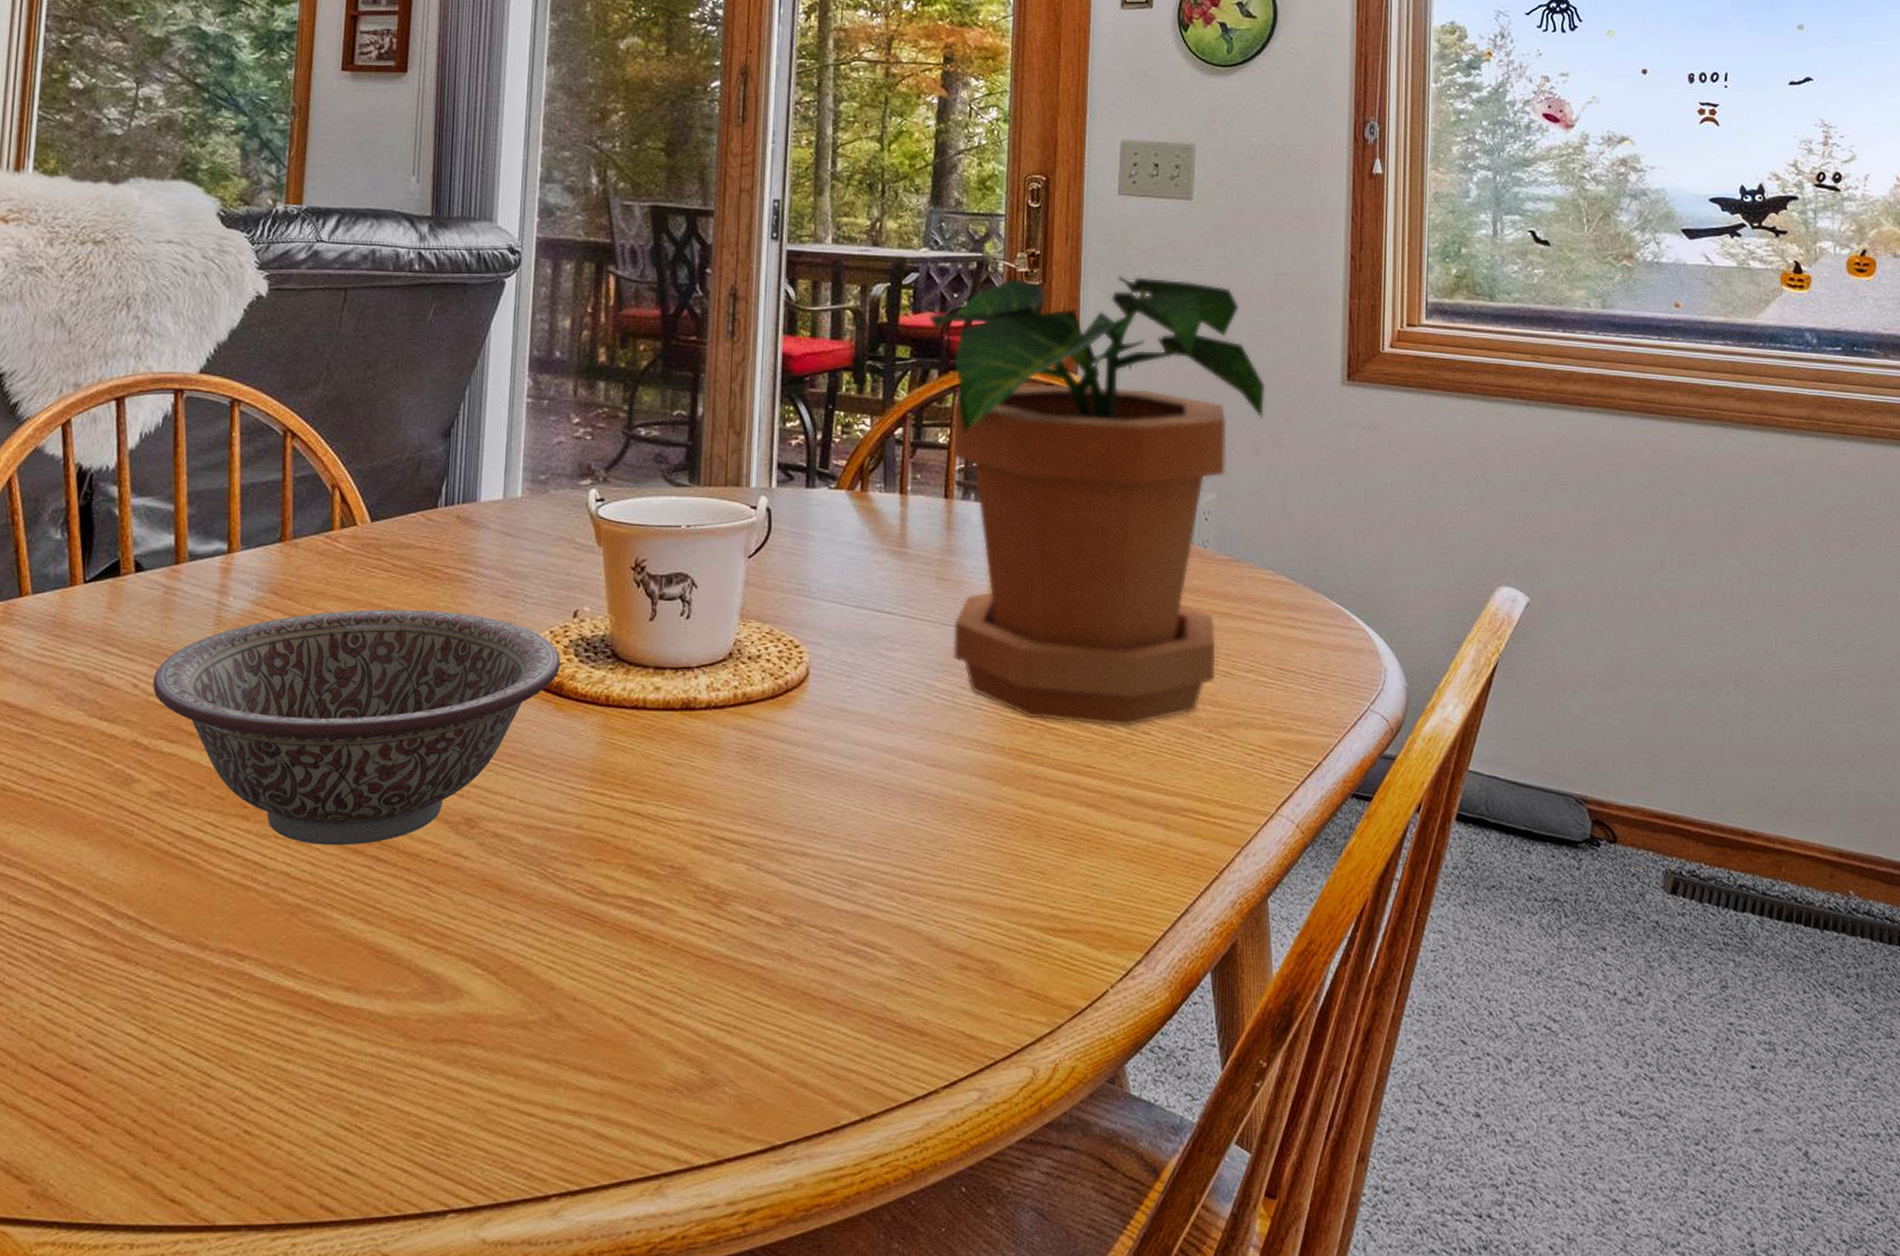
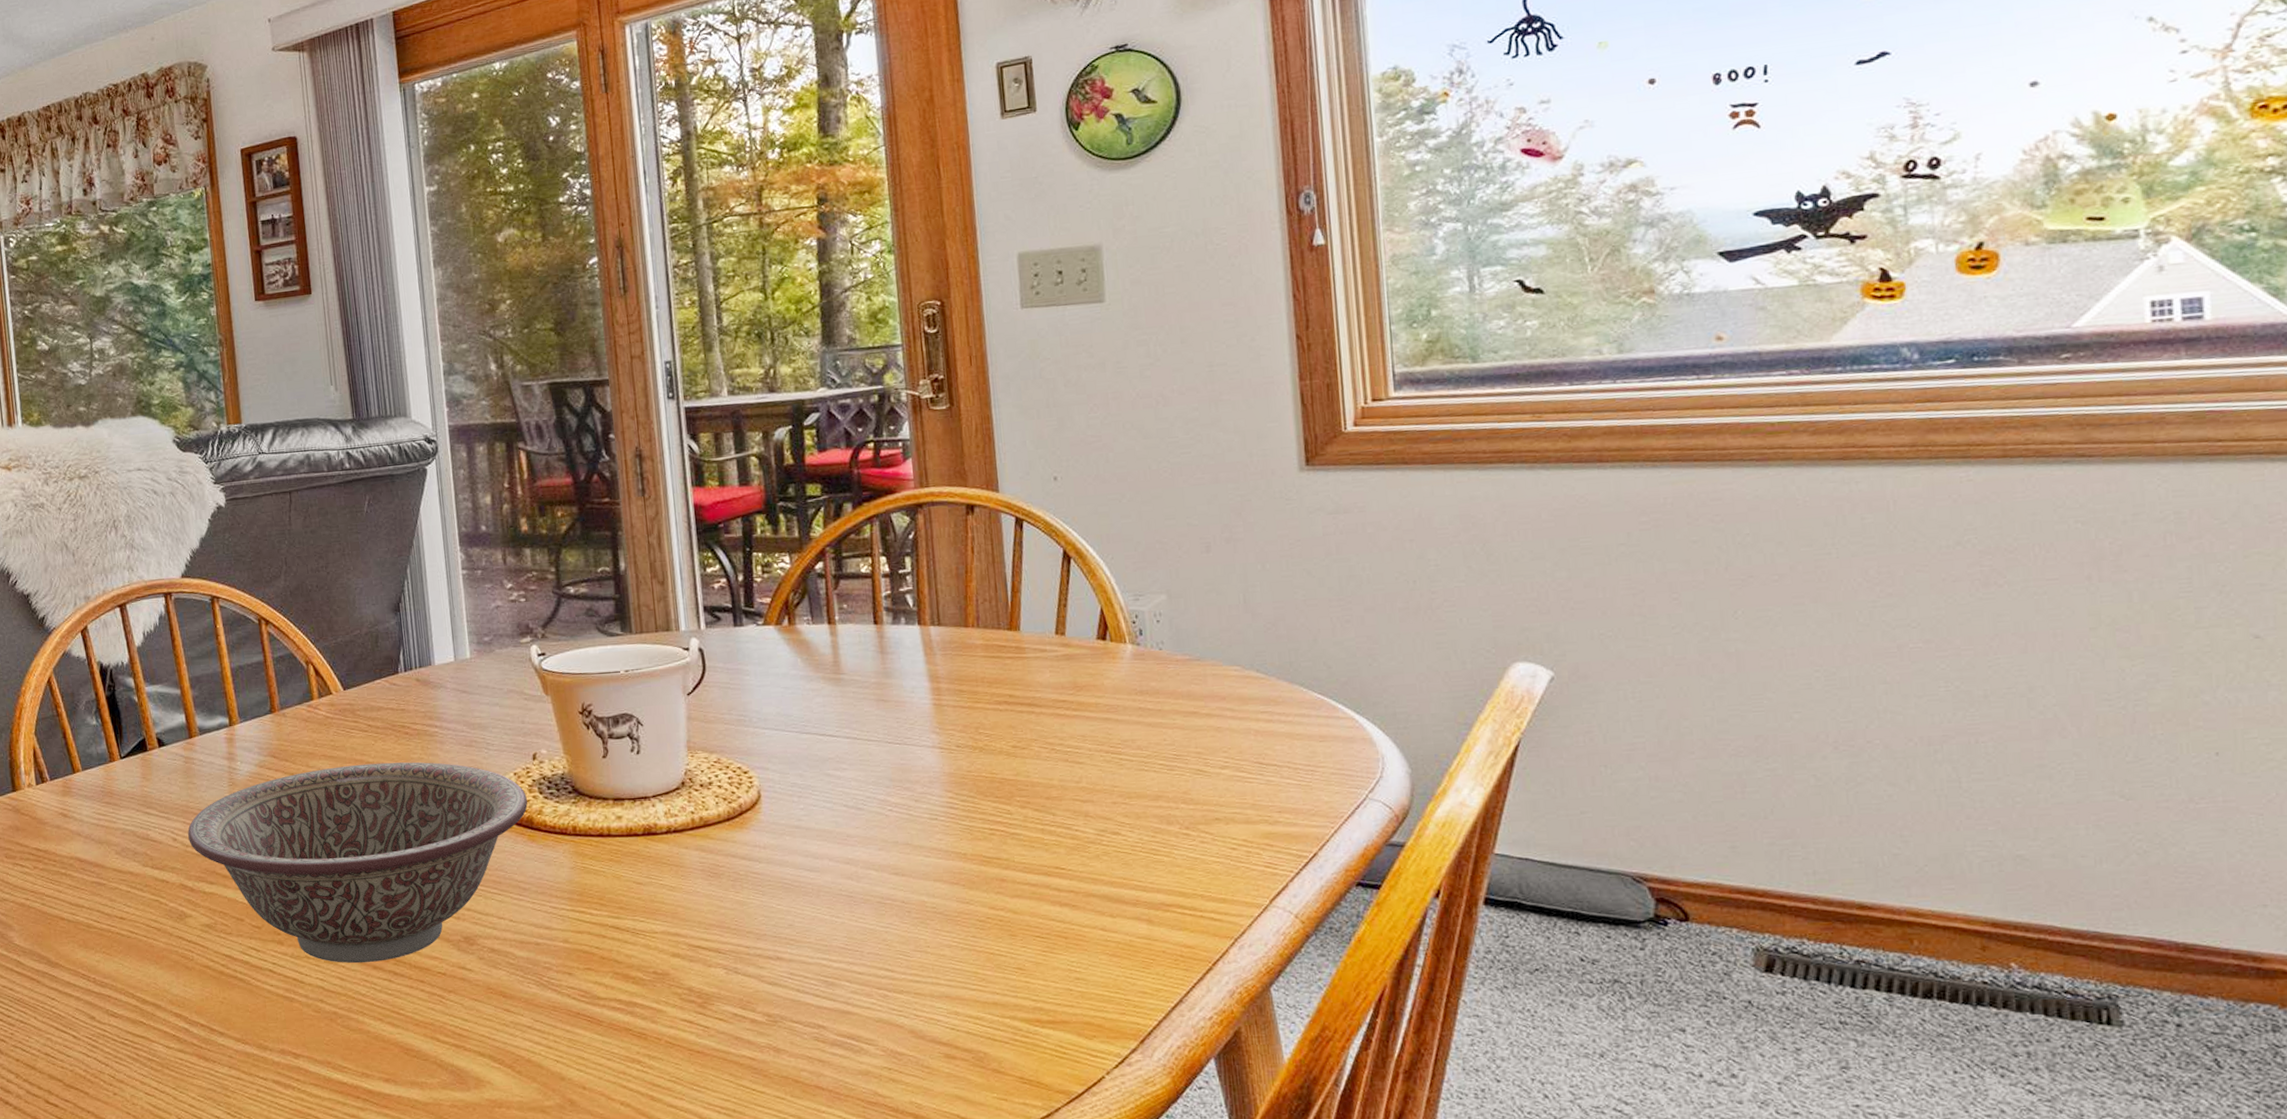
potted plant: present [928,275,1266,727] -> none [834,384,1213,830]

